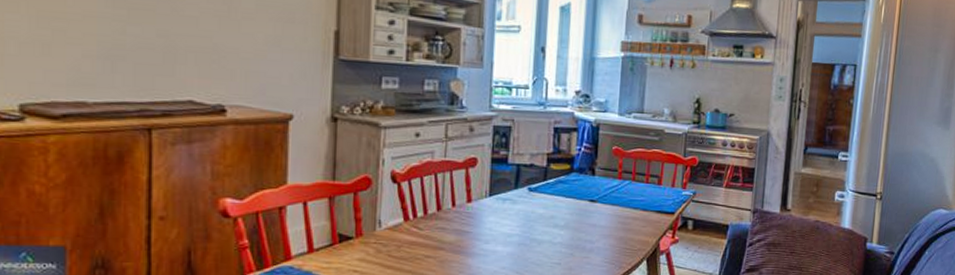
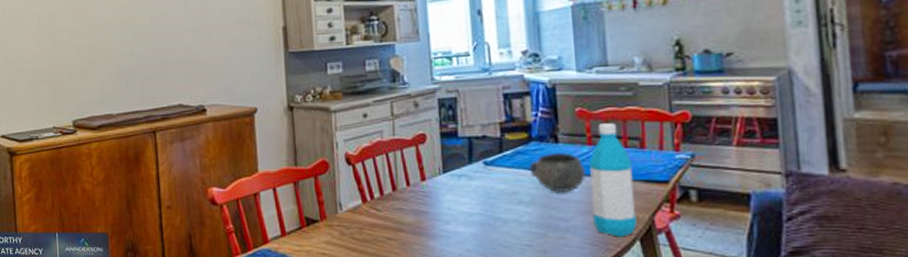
decorative bowl: none [567,183,613,218] -> present [529,152,586,192]
water bottle: none [613,162,650,257] -> present [589,123,637,237]

